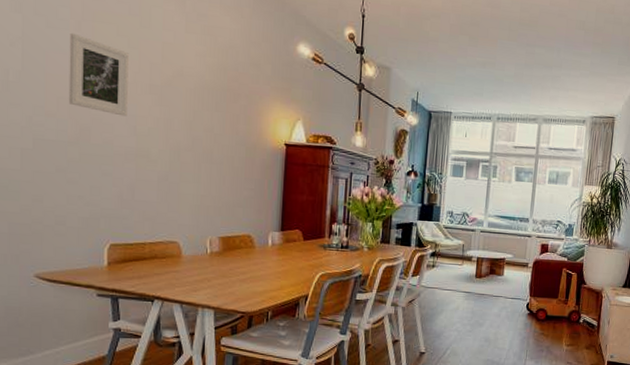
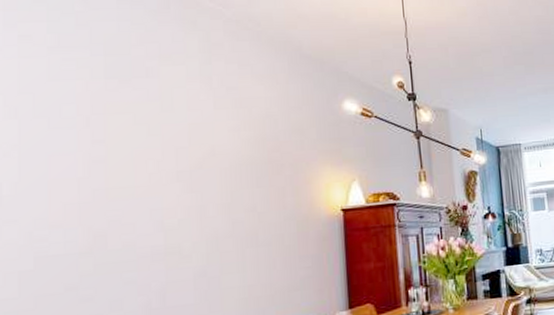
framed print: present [68,32,129,117] -> none [77,130,151,212]

